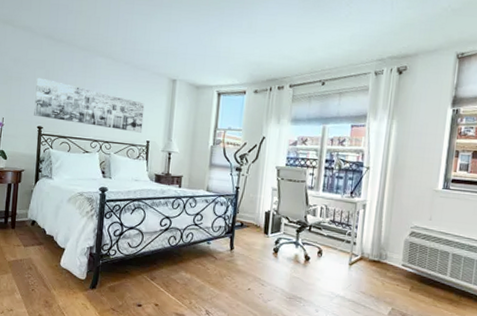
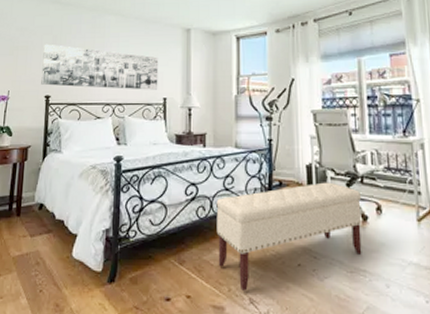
bench: none [183,227,308,305] -> present [216,182,362,291]

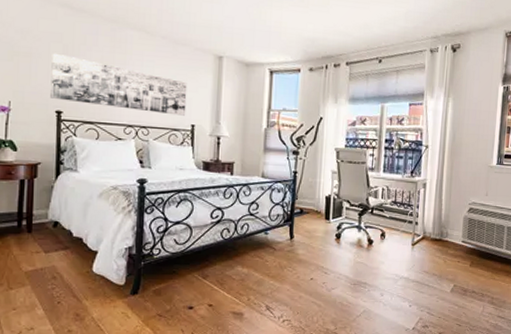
bench: present [216,182,362,291] -> none [239,211,370,300]

